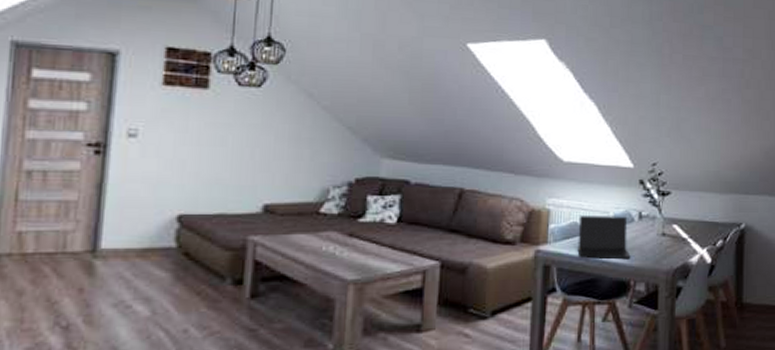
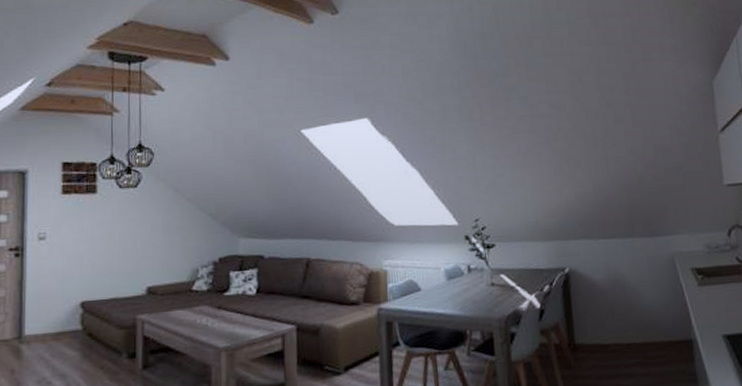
laptop: present [577,215,631,260] -> none [413,270,464,313]

